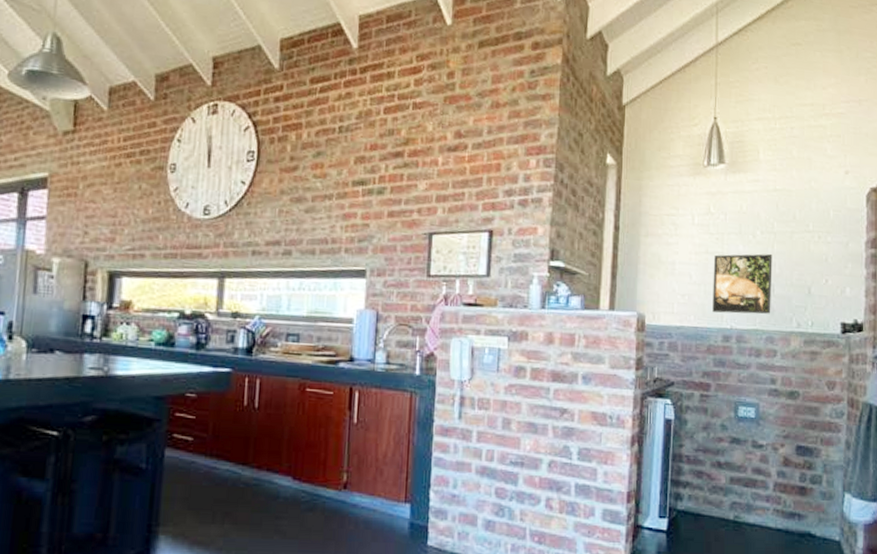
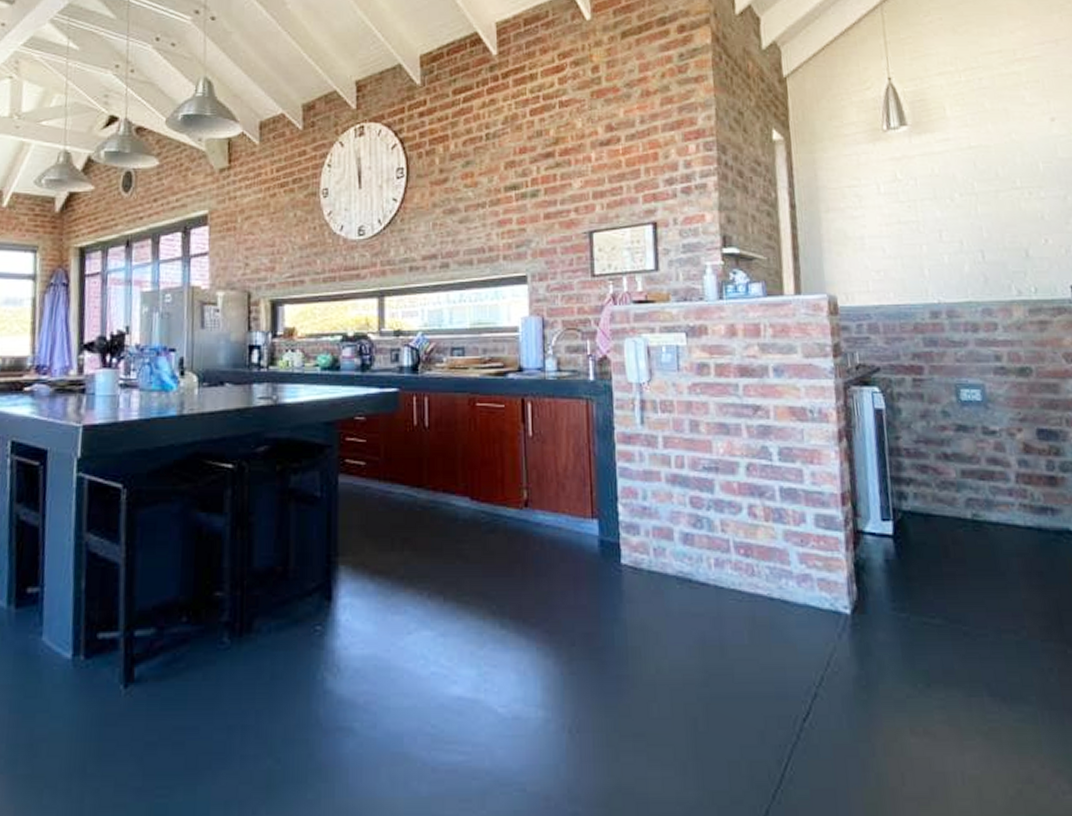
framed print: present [712,253,773,314] -> none [908,216,984,288]

